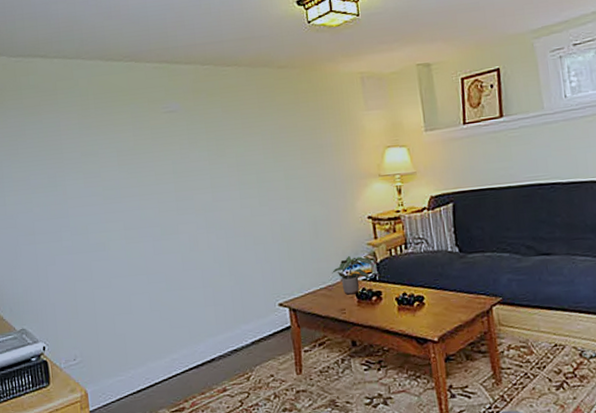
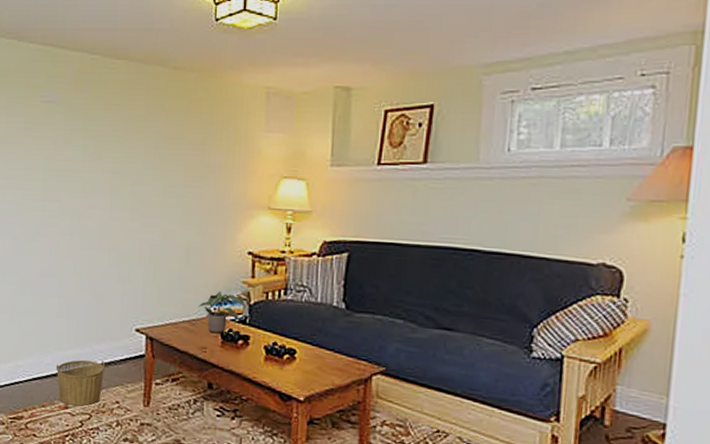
basket: none [209,338,256,388] -> present [56,360,106,407]

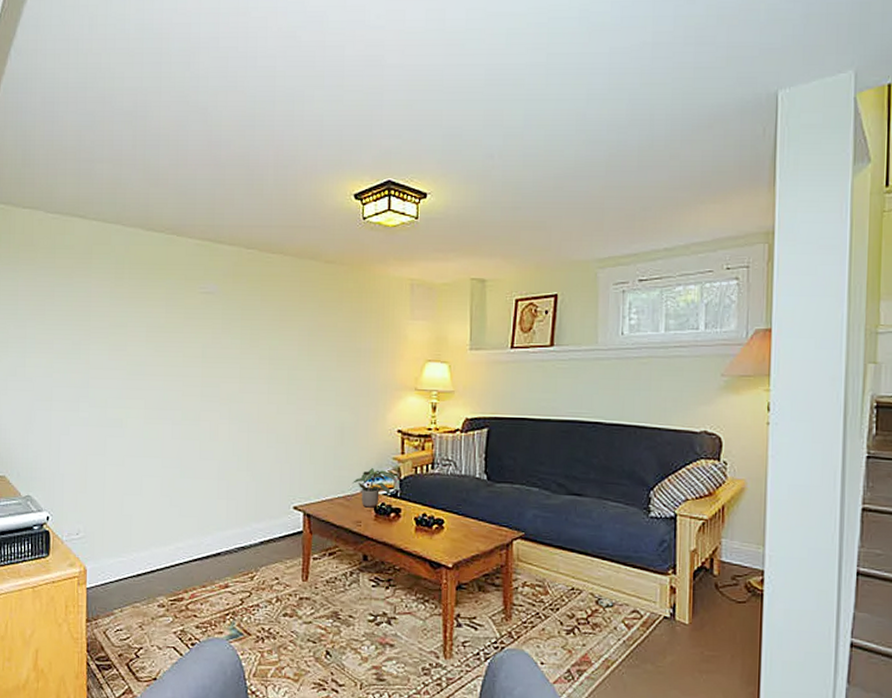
basket: present [56,360,106,407] -> none [216,538,265,585]

